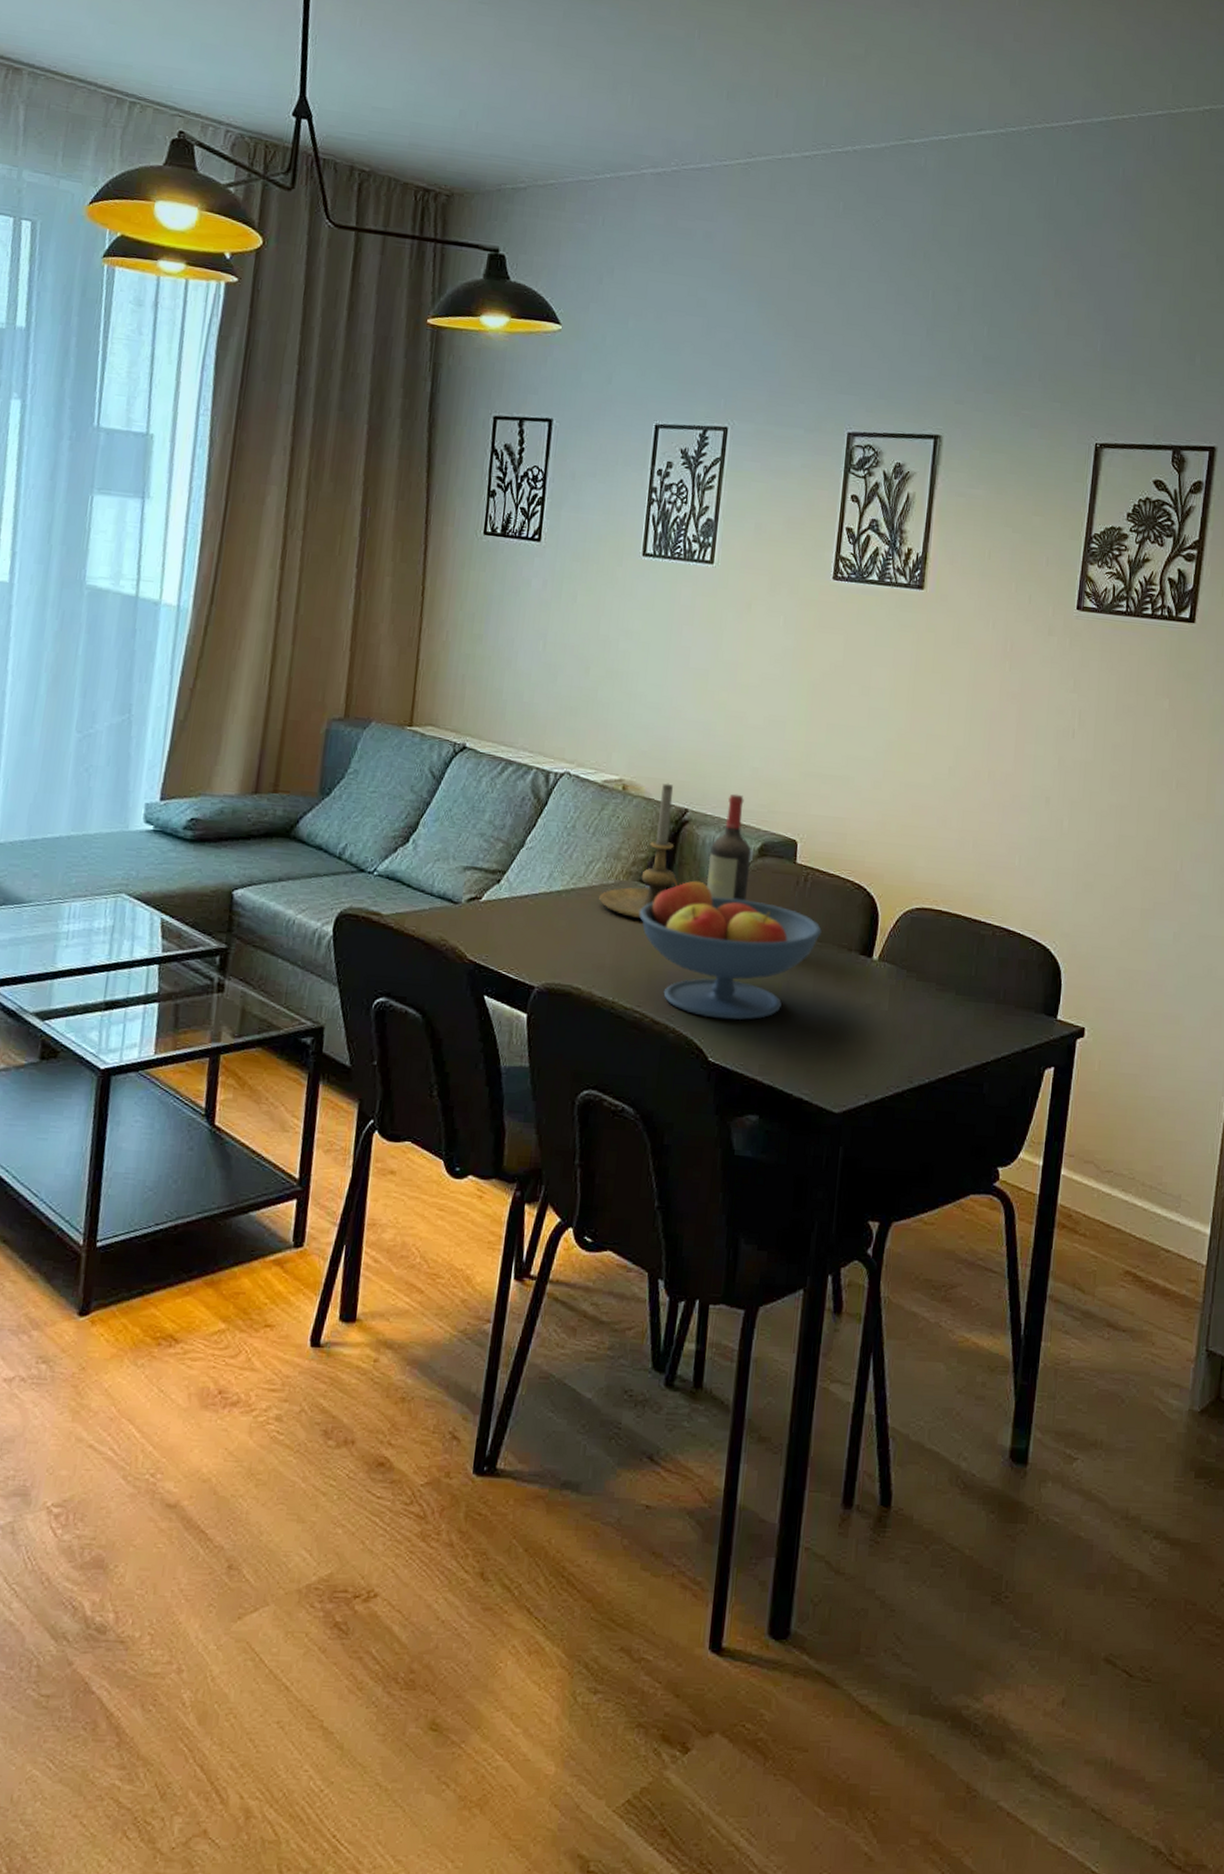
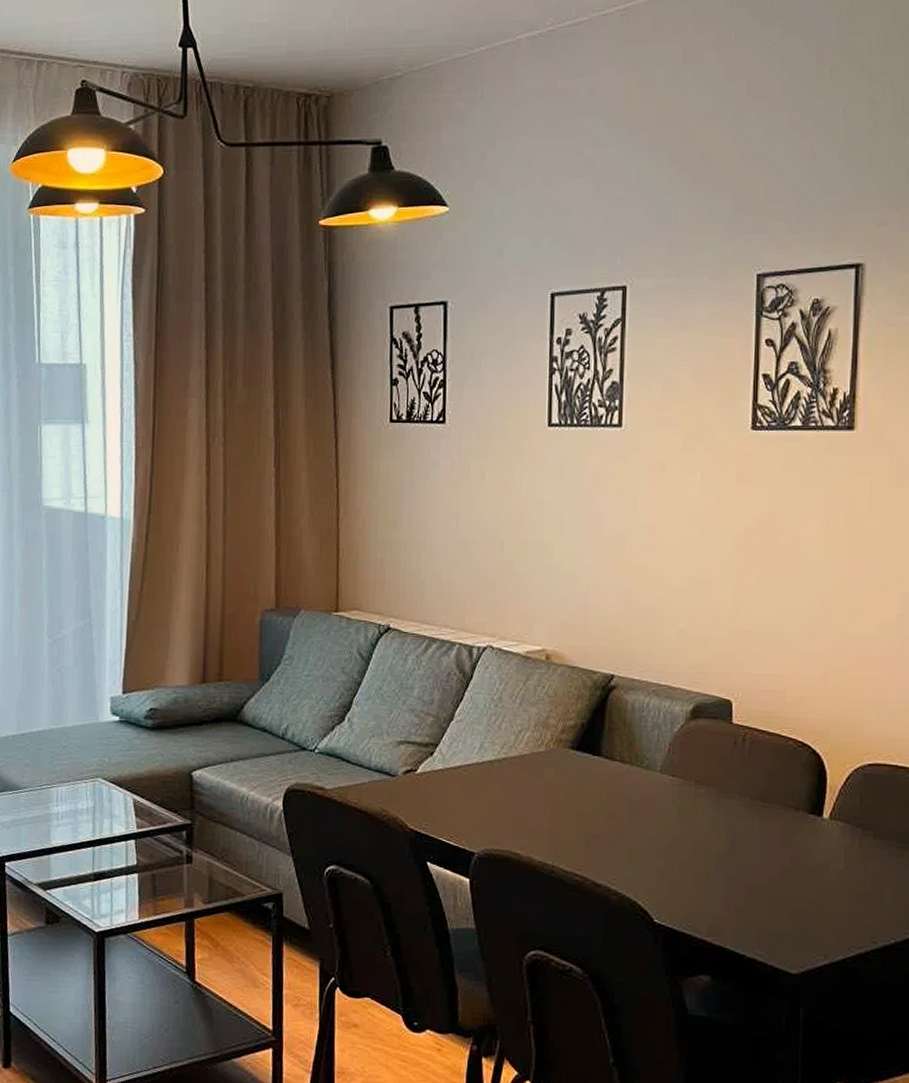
candle holder: present [599,783,675,918] -> none [531,650,606,784]
fruit bowl: present [639,877,822,1021] -> none [573,743,765,882]
wine bottle: present [706,793,752,901] -> none [638,657,684,764]

